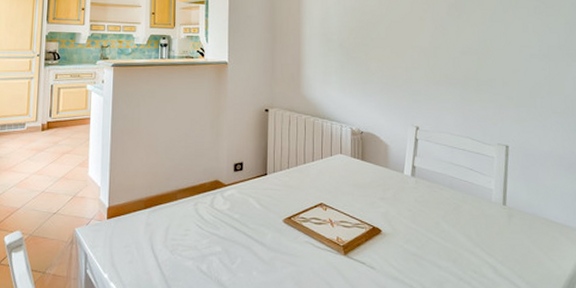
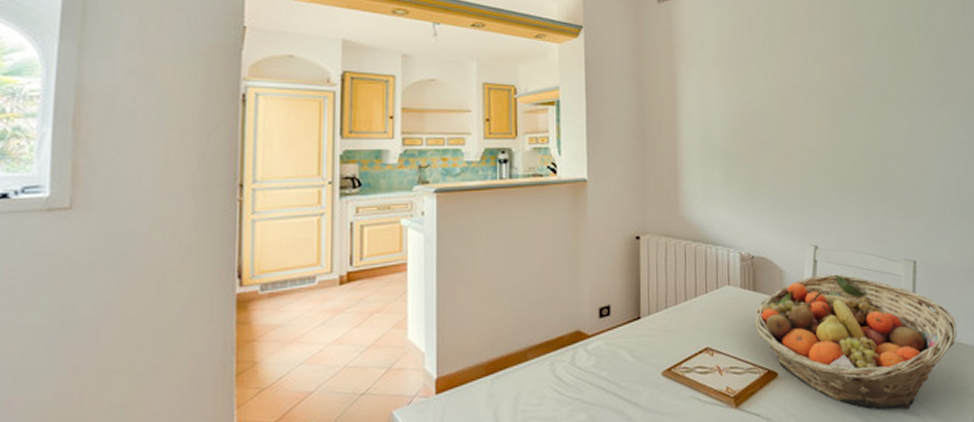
fruit basket: none [362,151,547,274] -> present [754,274,957,410]

